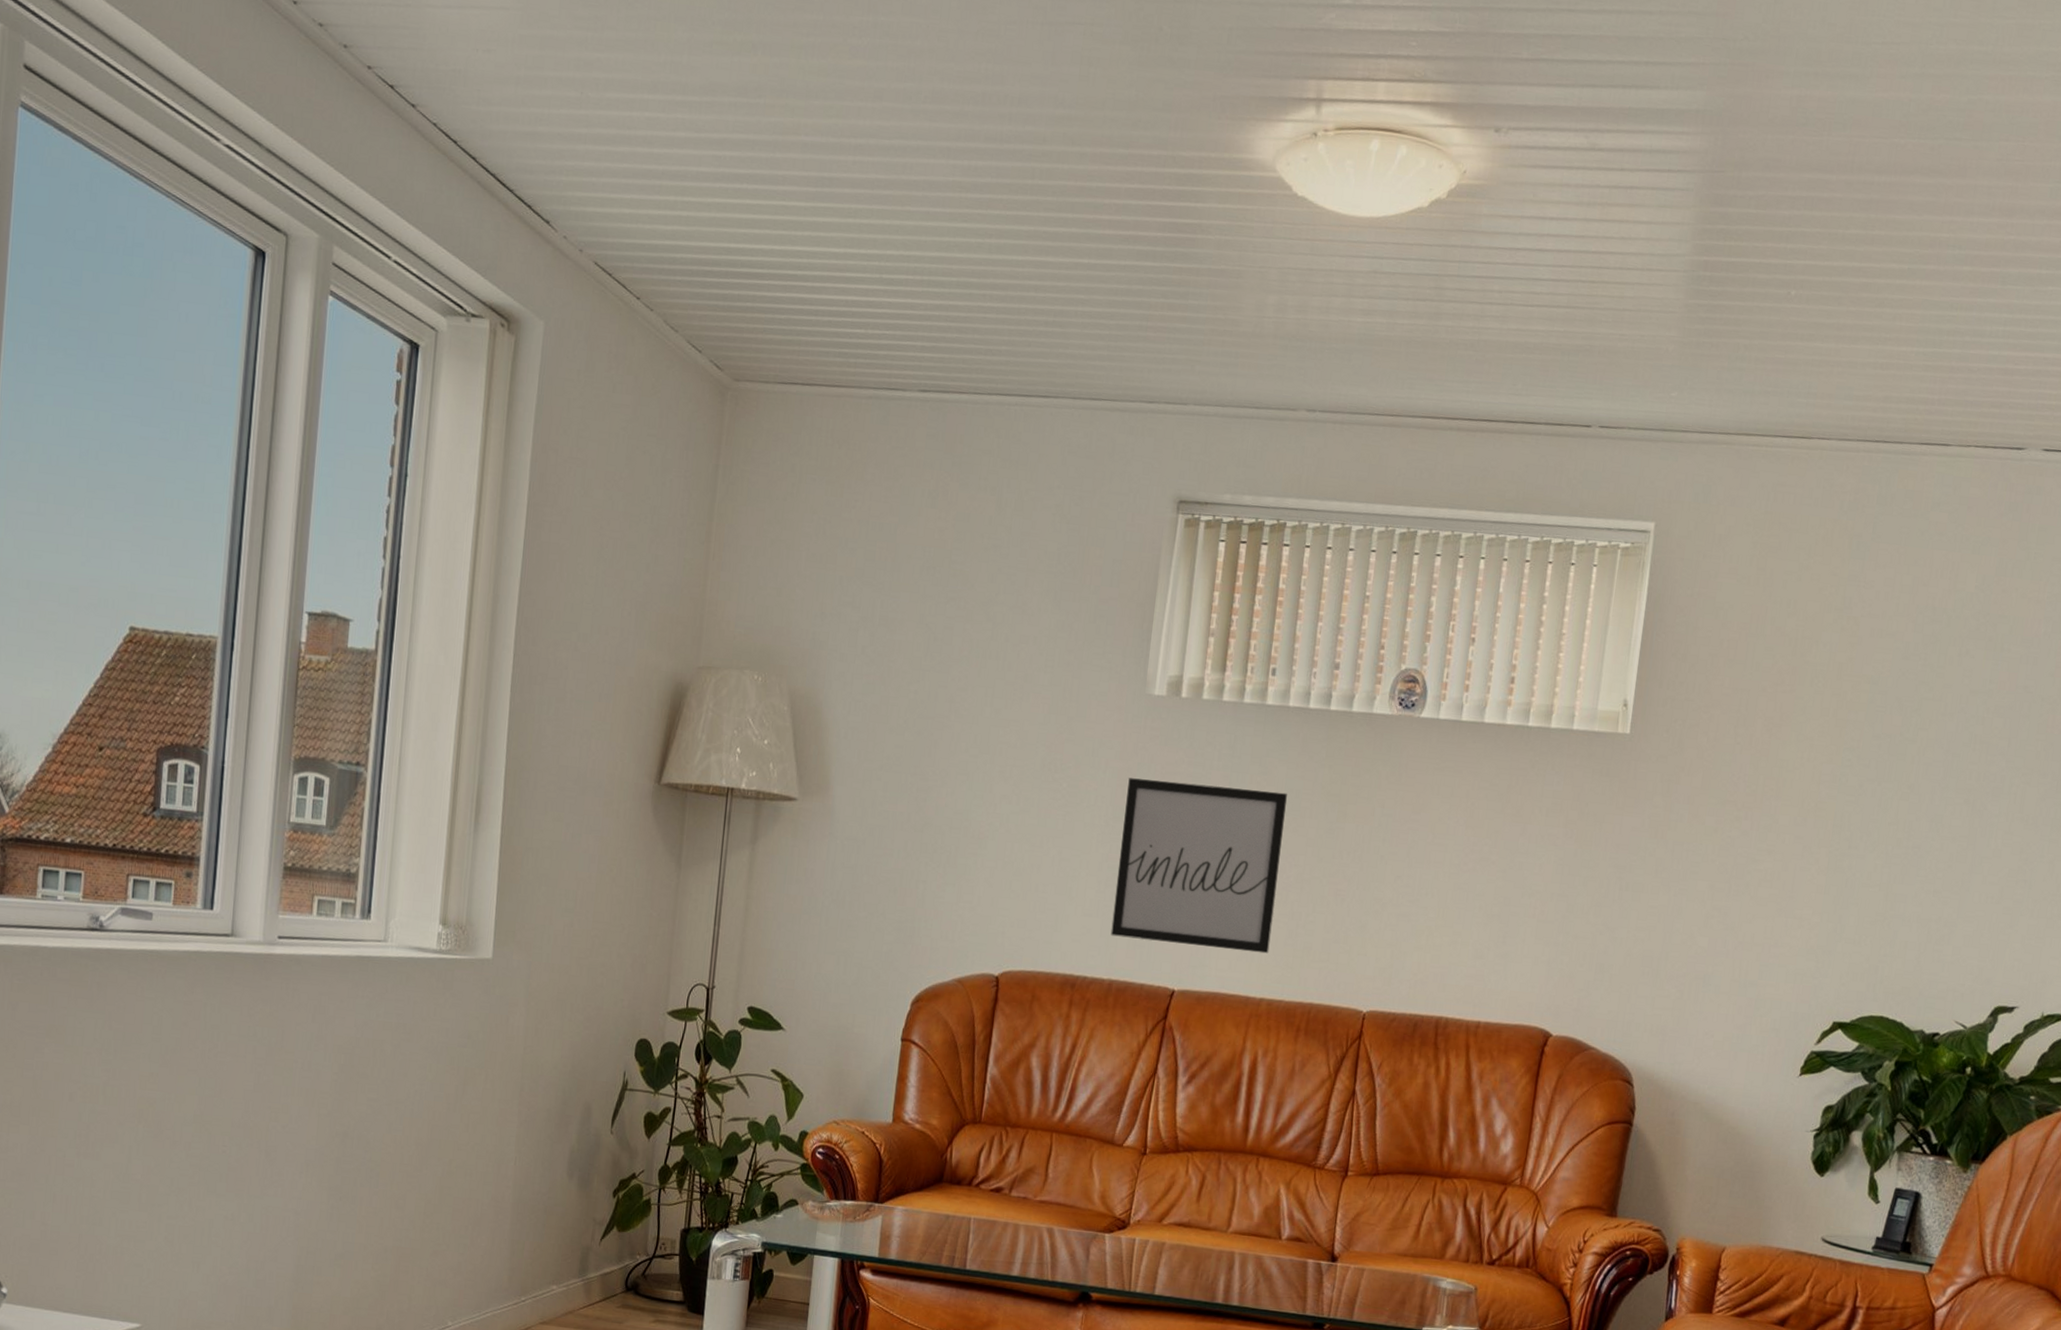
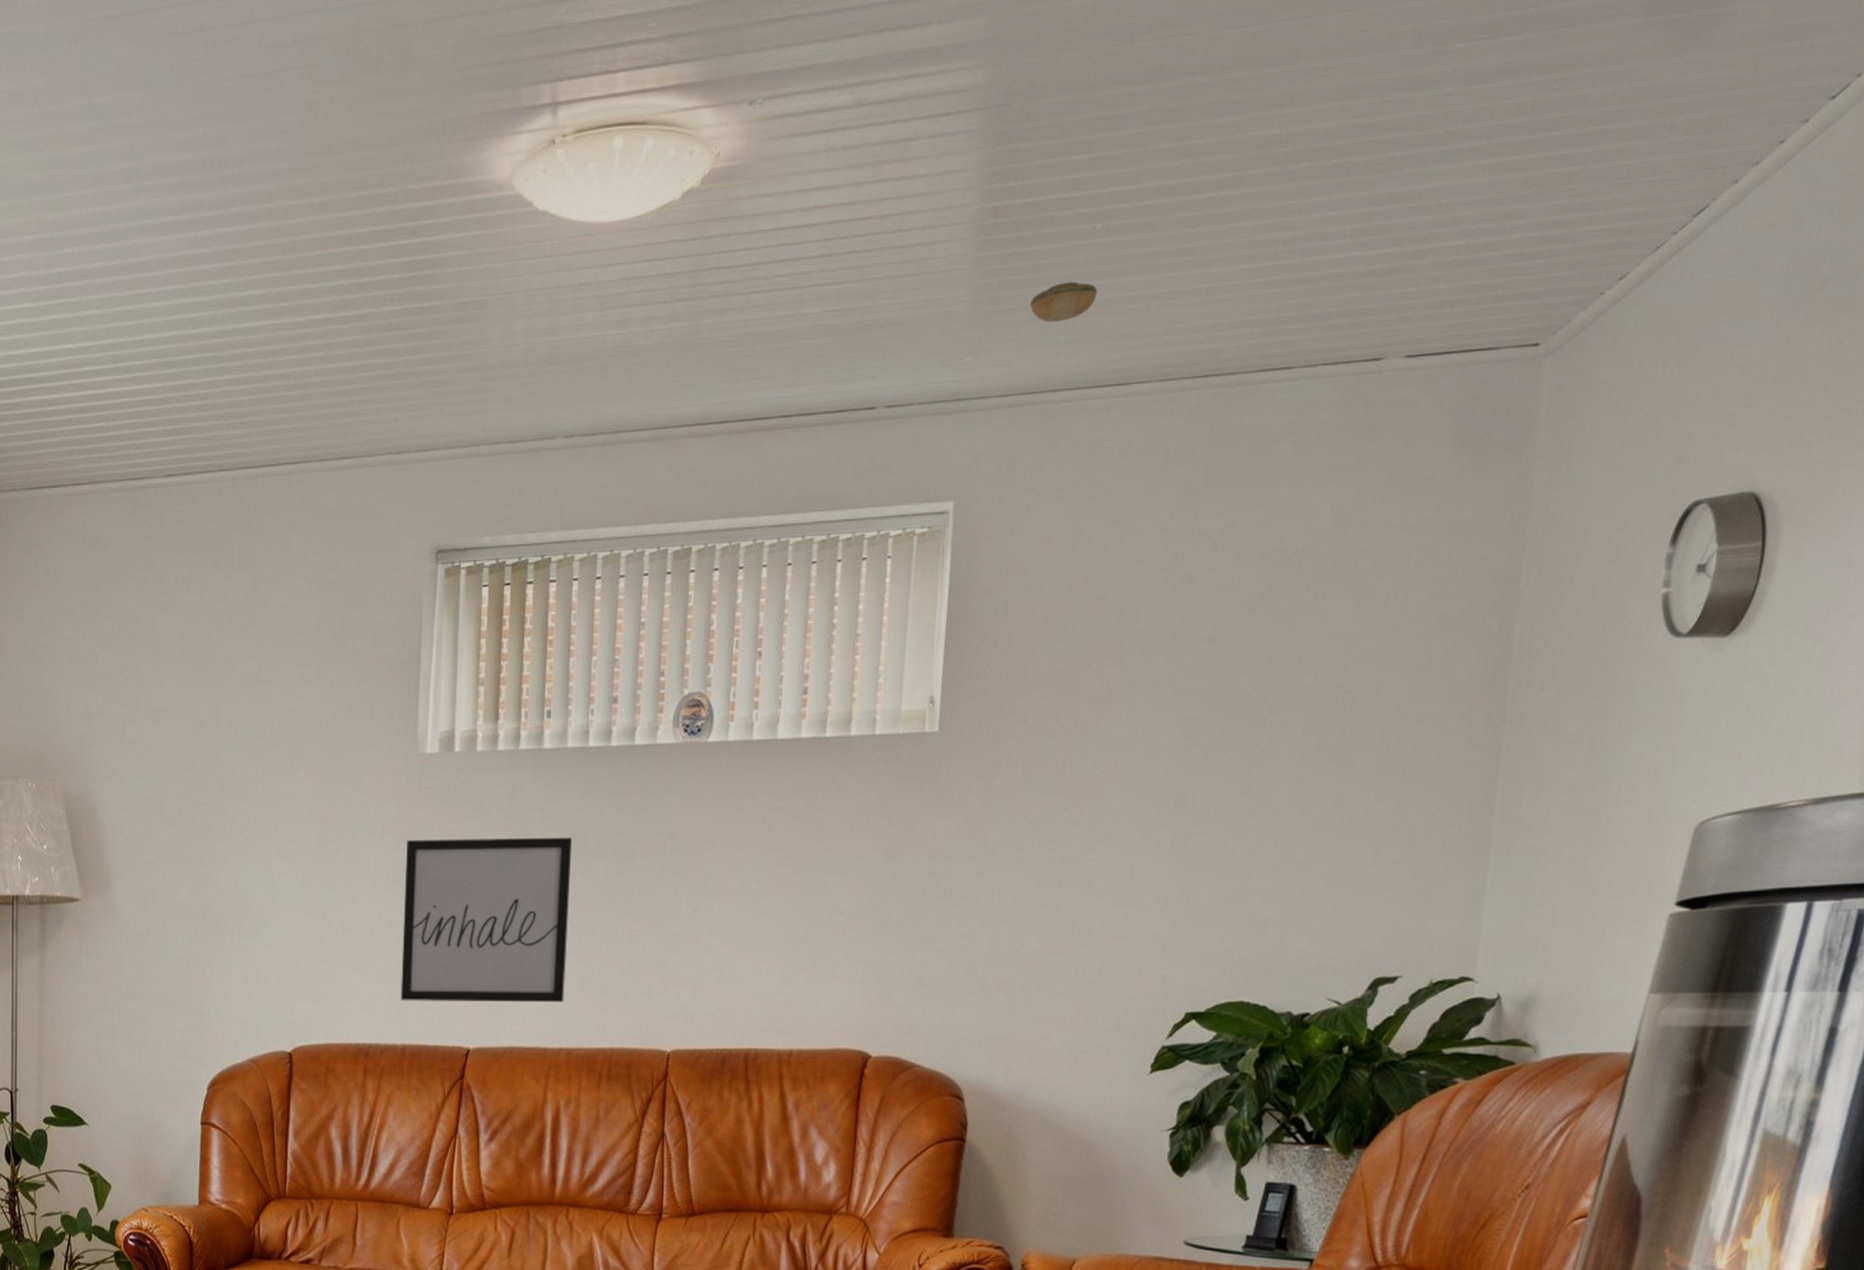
smoke detector: none [1731,338,1789,374] -> present [1030,281,1097,323]

